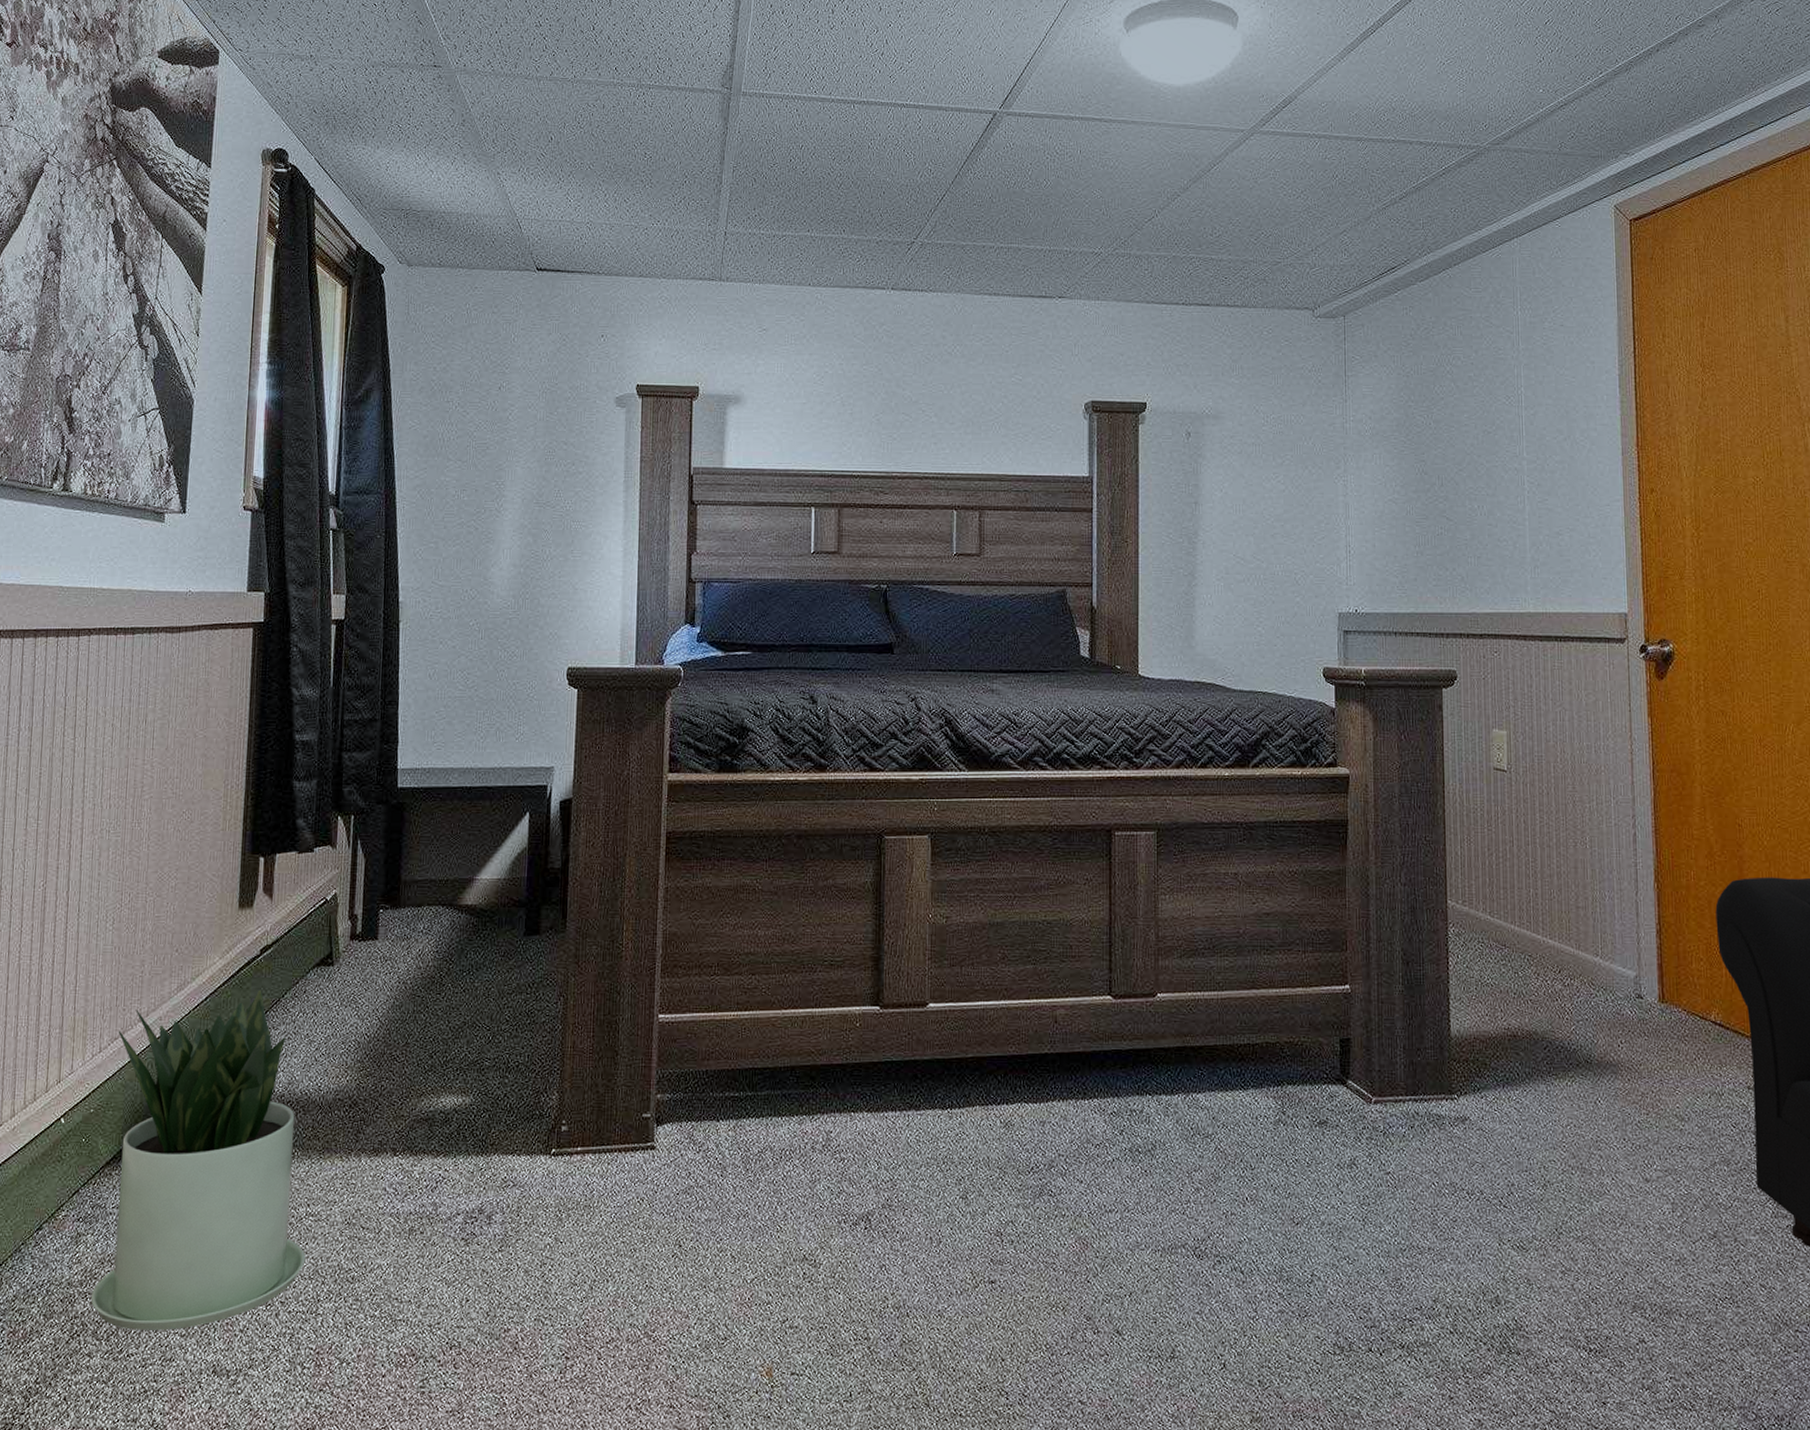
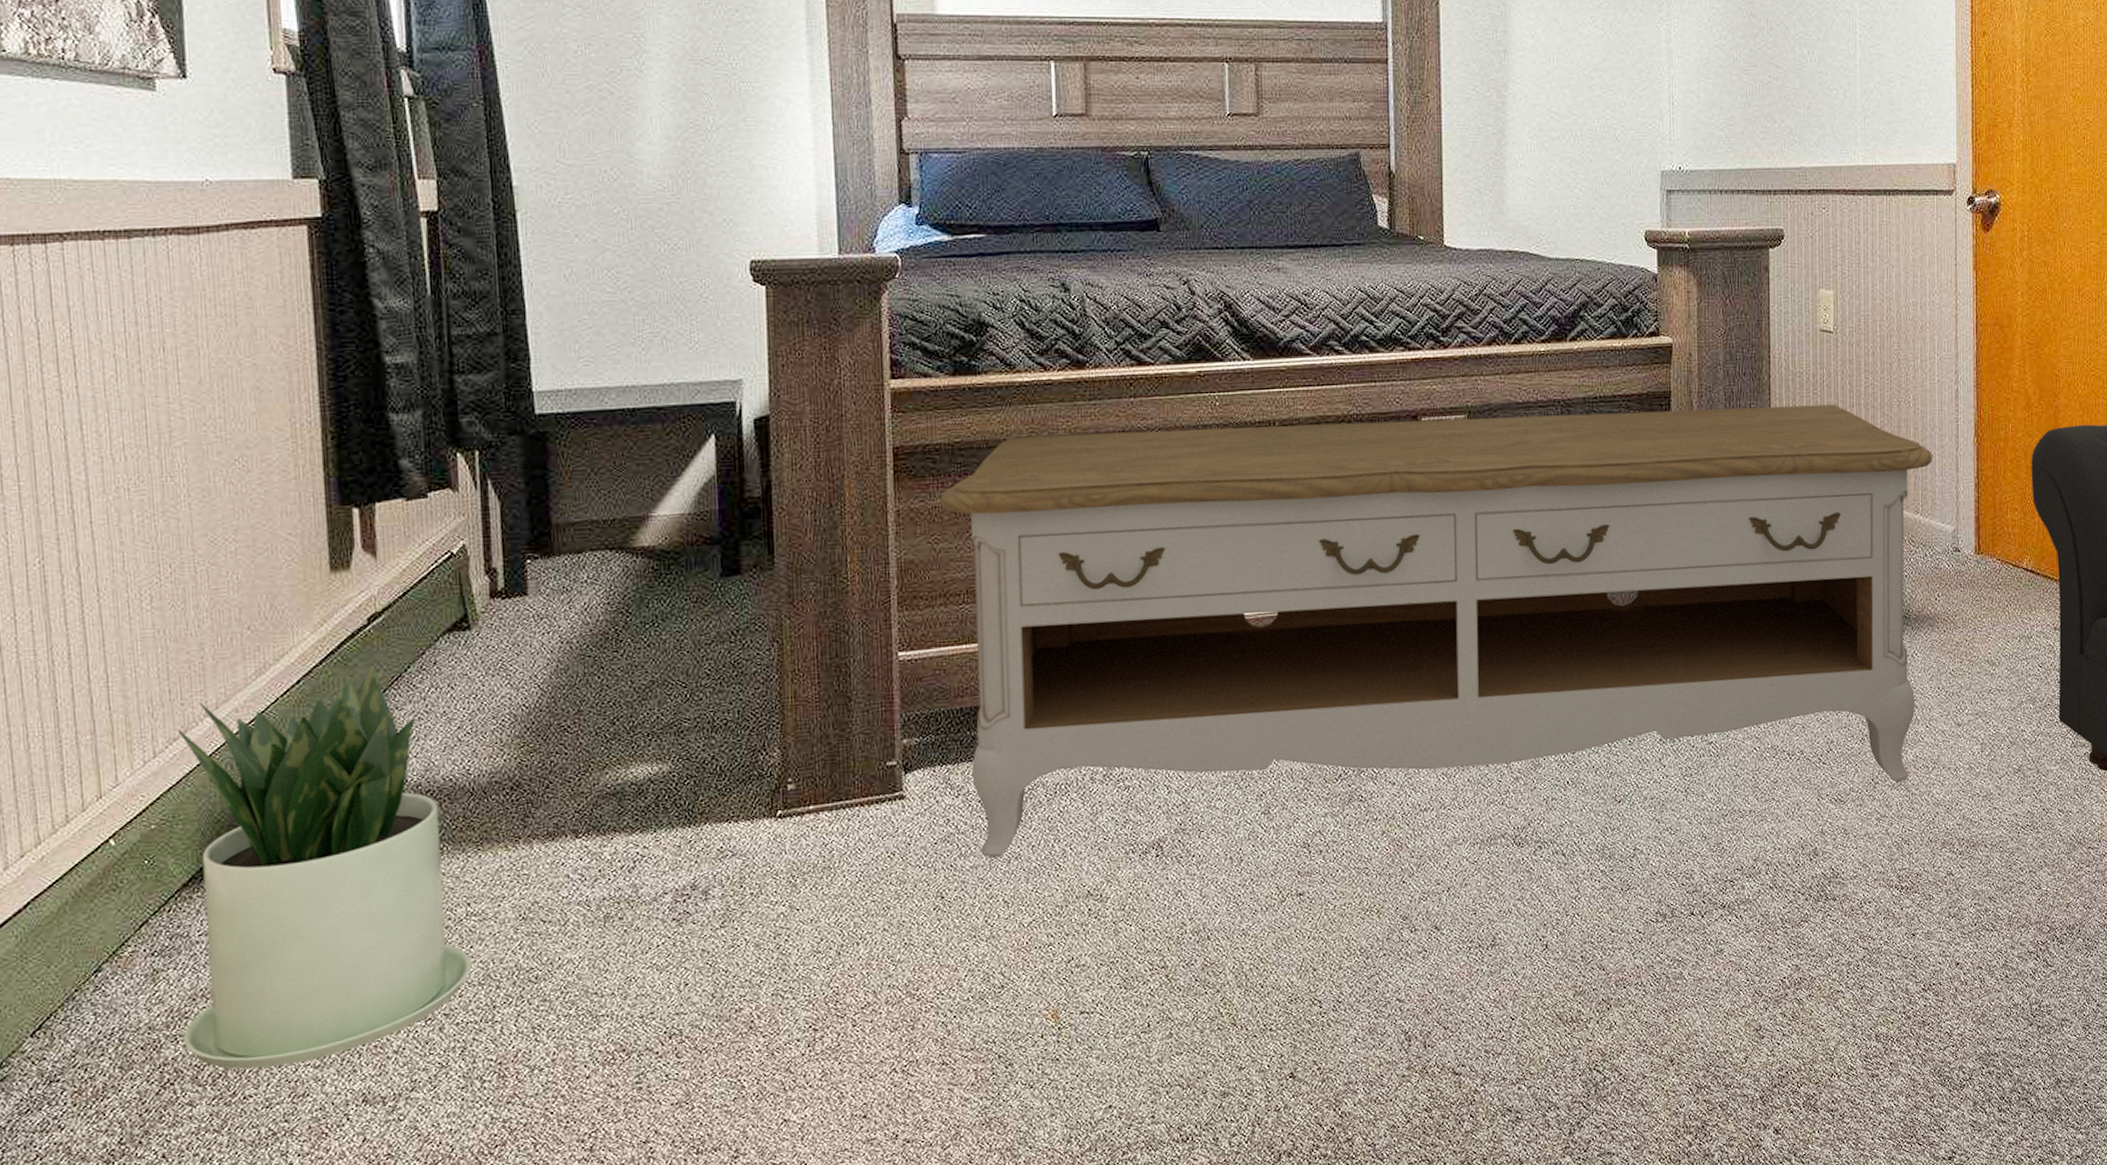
storage bench: none [700,828,1611,1234] -> present [939,404,1932,858]

